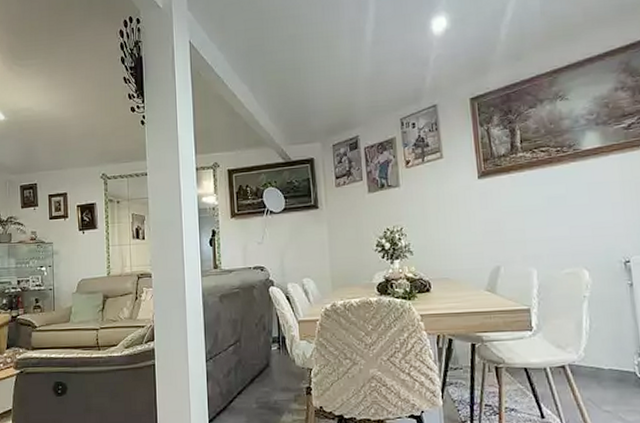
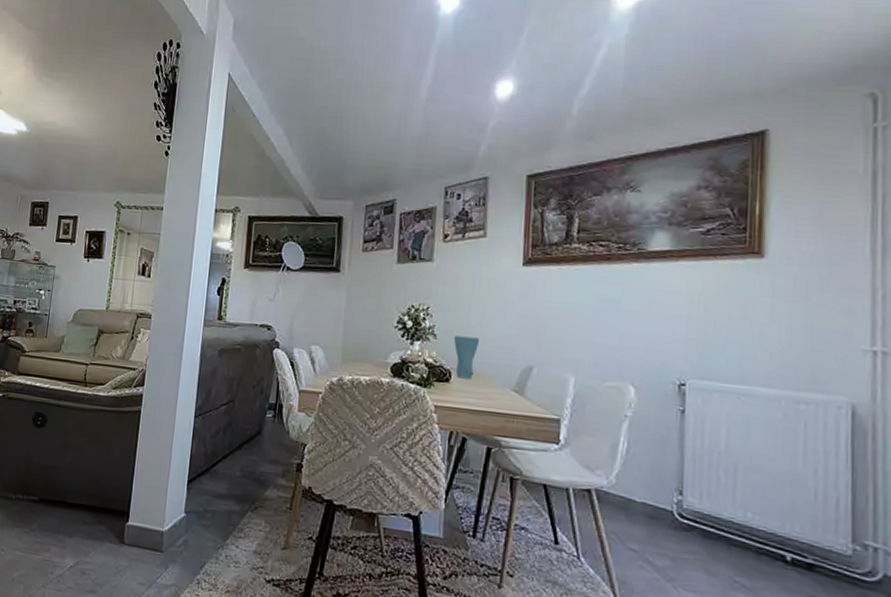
vase: none [429,248,451,287] -> present [454,336,480,380]

